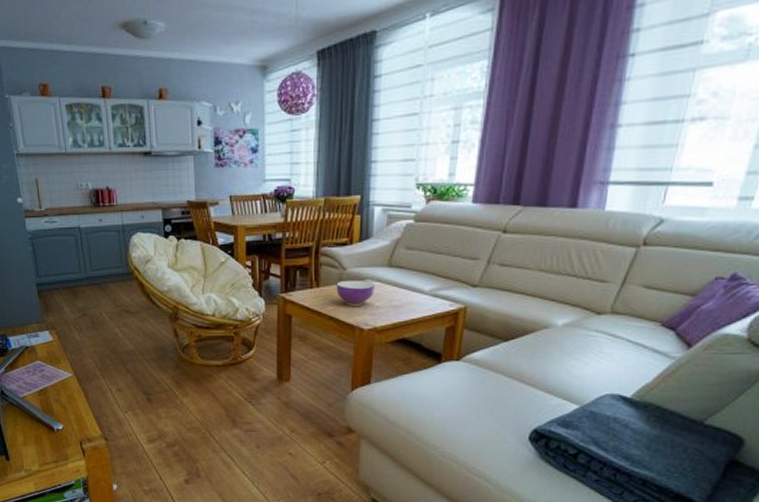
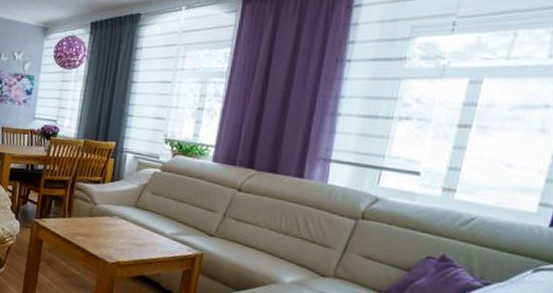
bowl: present [336,280,375,307] -> none [86,214,121,241]

